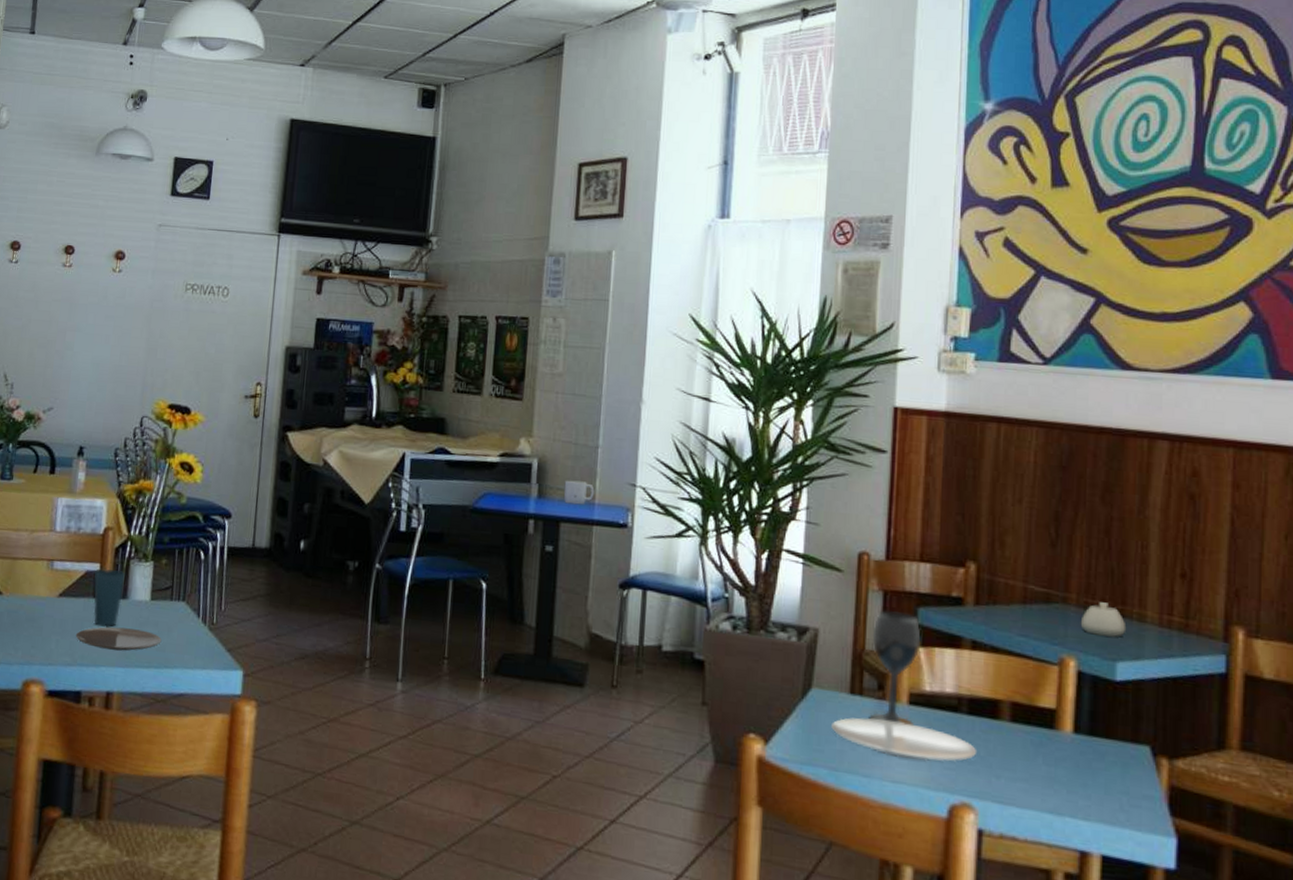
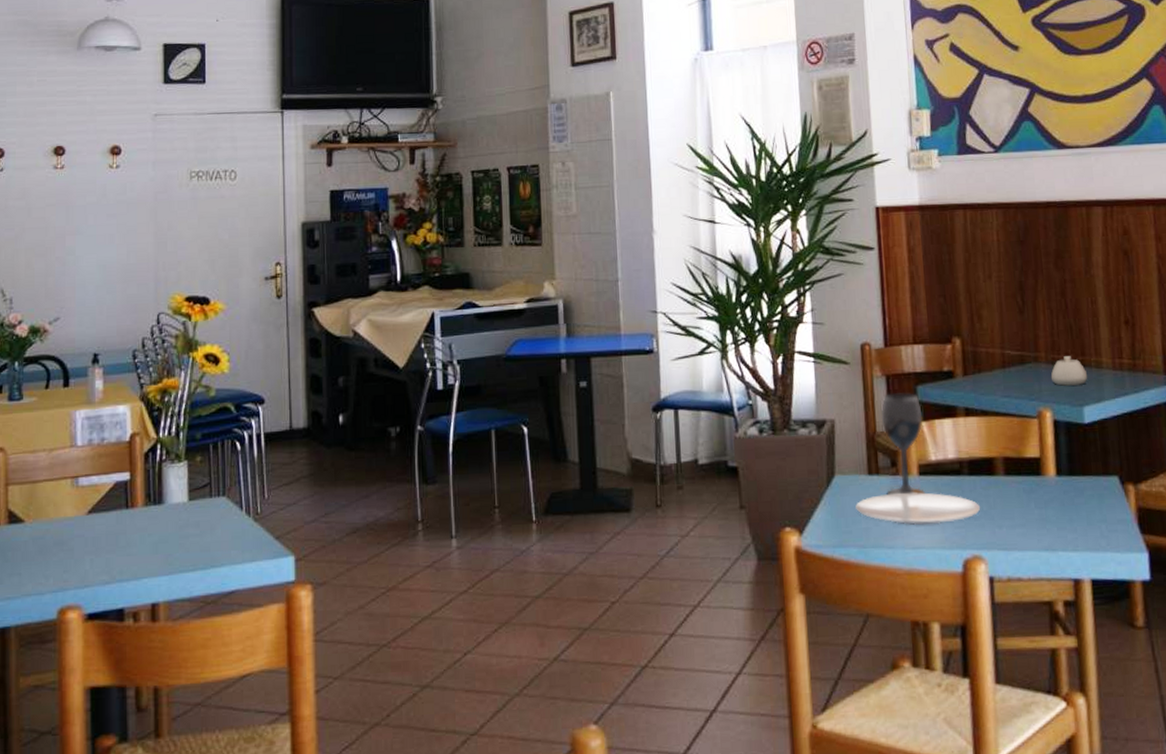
plate: present [75,626,162,651] -> none [111,533,205,560]
cup: present [93,568,126,626] -> none [124,475,159,537]
mug: present [563,480,595,505] -> none [590,315,620,339]

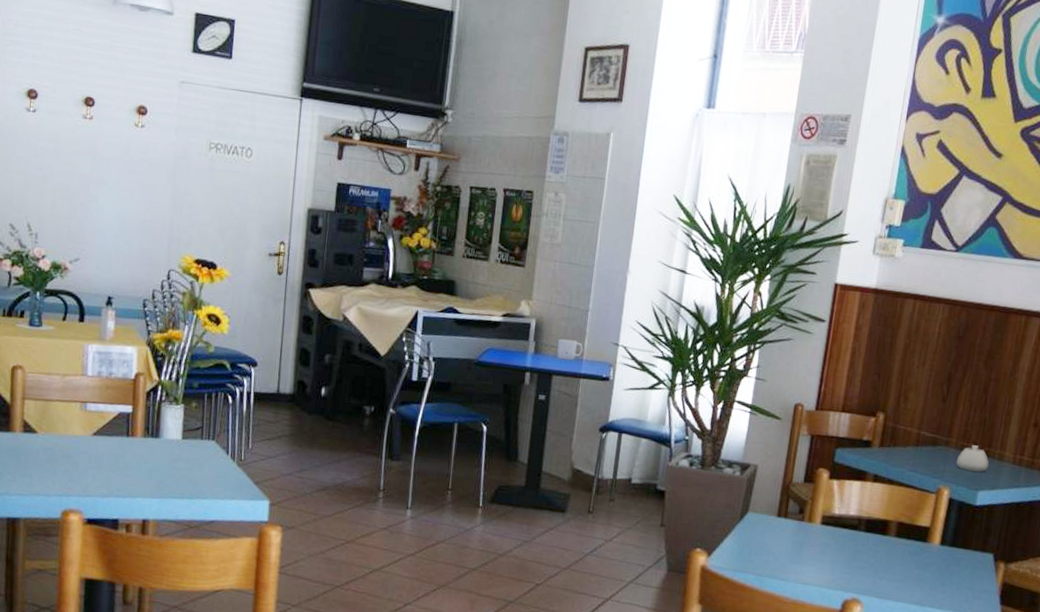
mug: none [590,315,620,339] -> present [556,338,583,361]
plate: present [855,492,981,525] -> none [760,535,869,568]
wine glass: present [880,392,925,496] -> none [790,451,837,540]

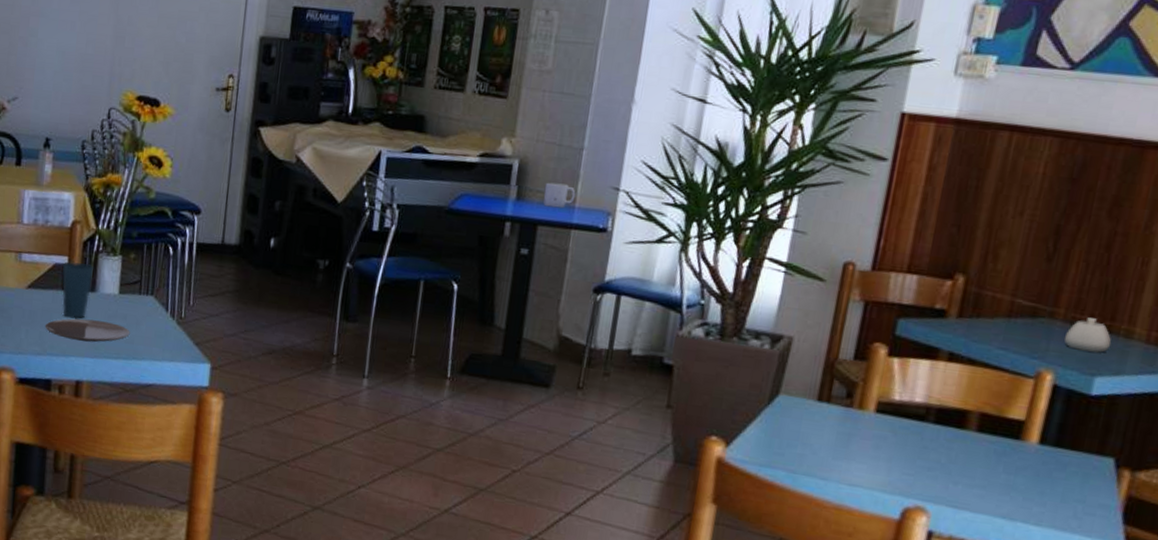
plate: none [111,462,193,484] -> present [45,318,130,343]
cup: none [126,410,158,462] -> present [61,261,94,318]

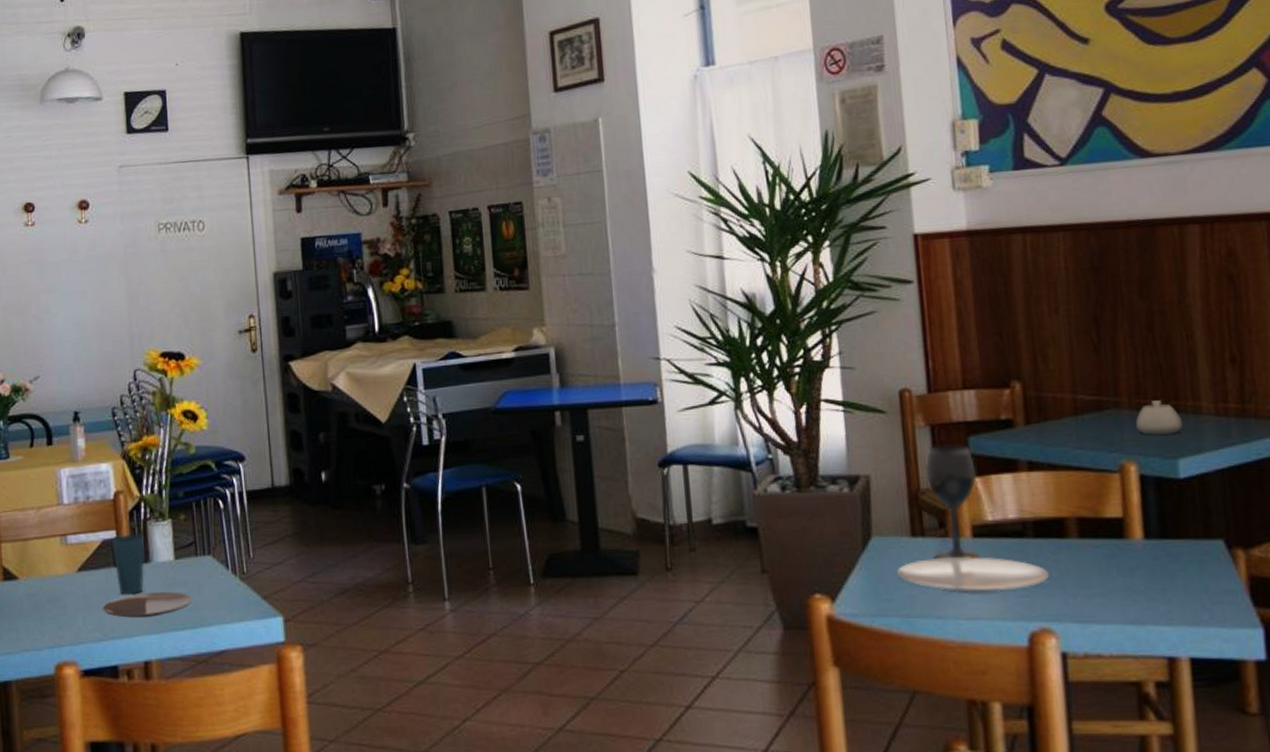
mug: present [543,182,576,209] -> none [585,363,619,389]
plate: none [794,423,939,468] -> present [897,557,1050,593]
wine glass: none [834,321,899,432] -> present [924,444,981,560]

